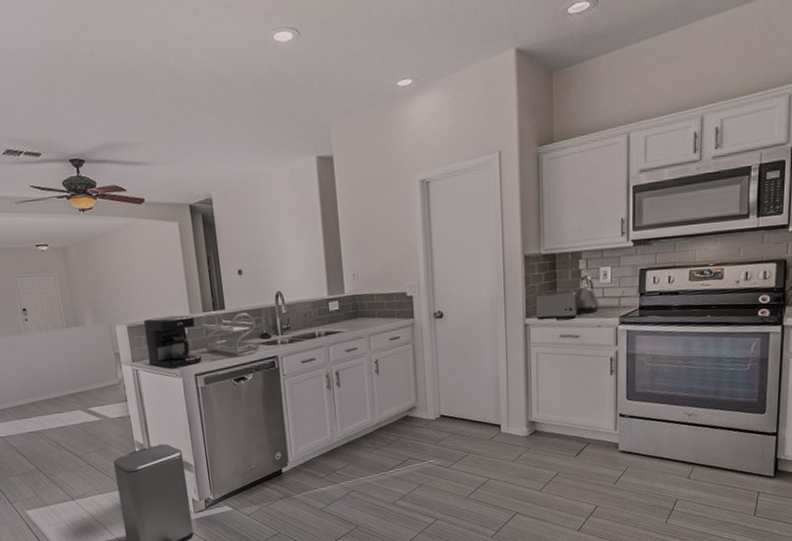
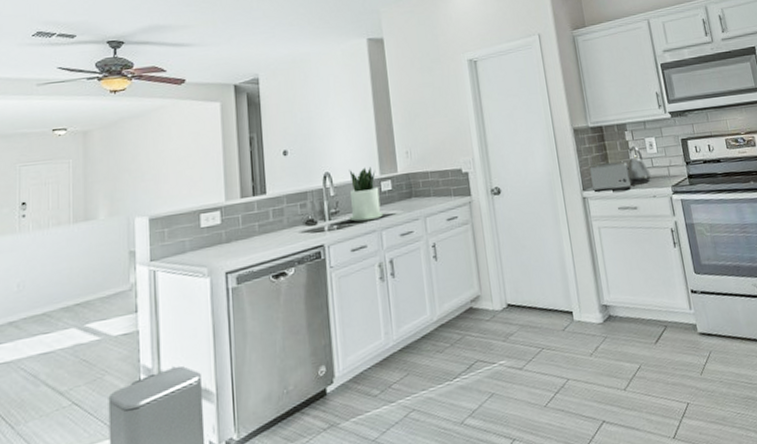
coffee maker: present [144,315,202,369] -> none [169,202,236,268]
dish rack: present [200,311,260,357] -> none [236,196,305,248]
planter: none [299,287,331,338] -> present [349,166,384,222]

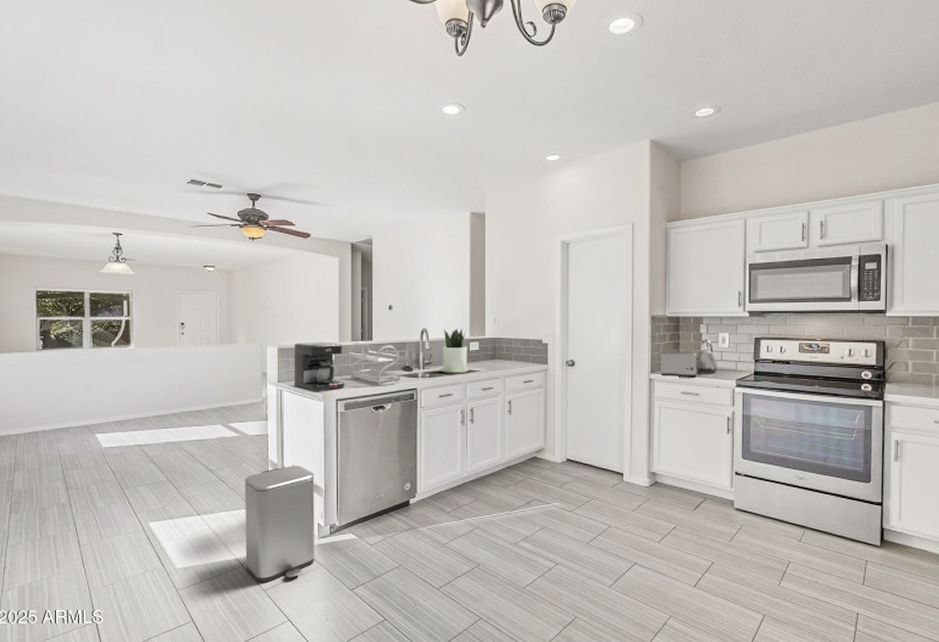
coffee maker: none [169,202,236,268] -> present [293,341,345,392]
dish rack: none [236,196,305,248] -> present [347,341,402,386]

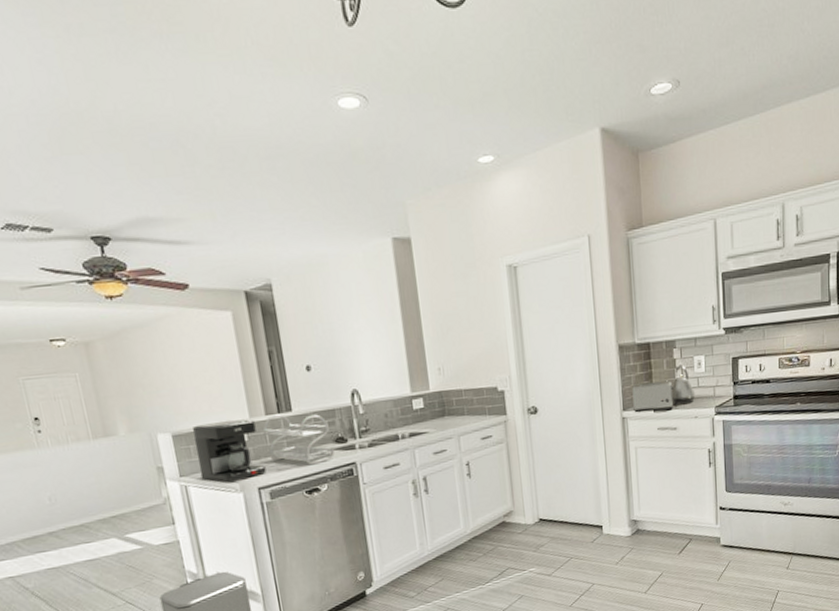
planter: present [439,328,470,374] -> none [377,383,416,440]

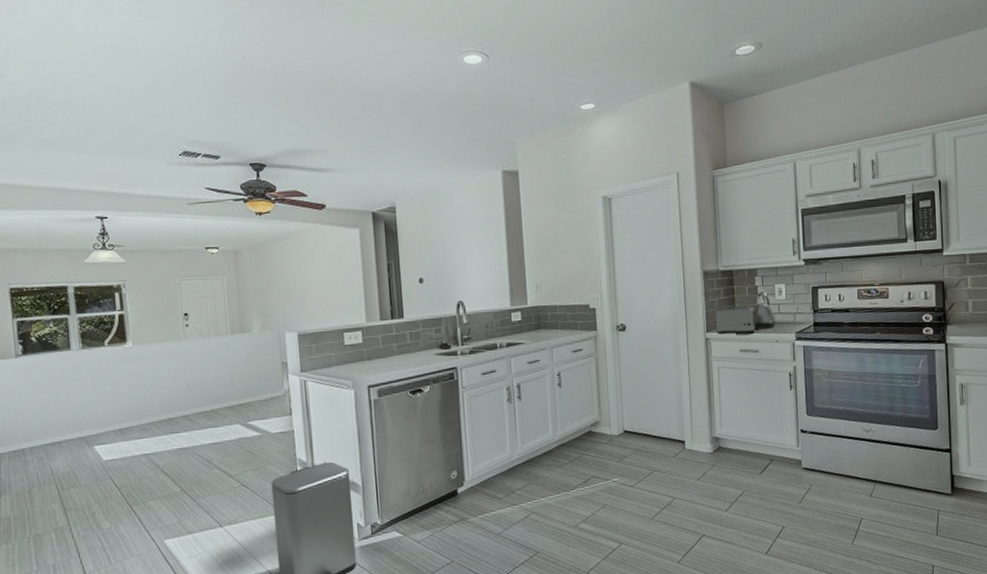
coffee maker: present [193,419,266,483] -> none [316,323,376,380]
dish rack: present [262,414,335,465] -> none [376,320,439,368]

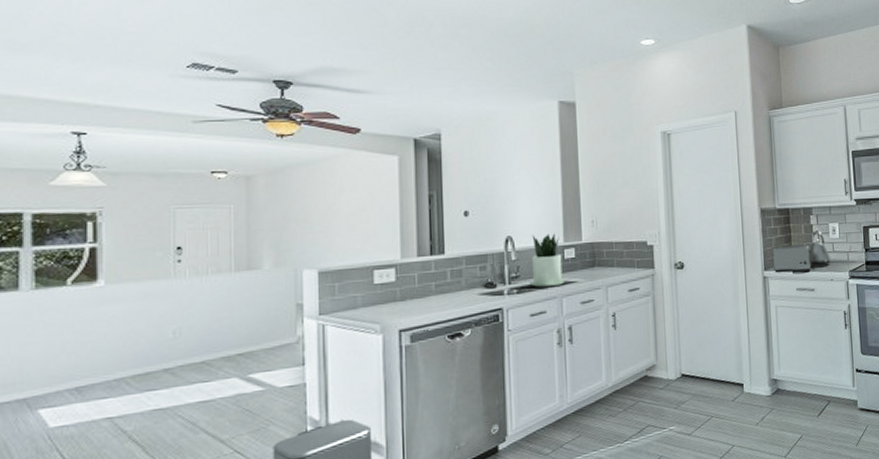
planter: none [480,298,513,349] -> present [529,233,566,288]

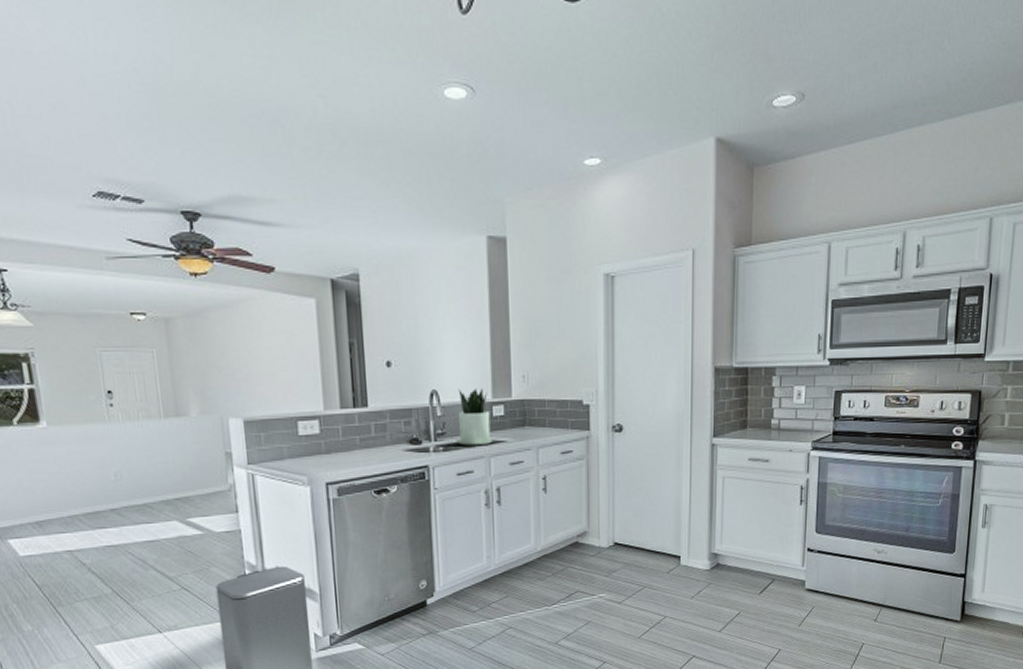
toaster: present [773,244,812,273] -> none [723,409,770,441]
kettle: present [809,230,831,267] -> none [767,394,793,435]

